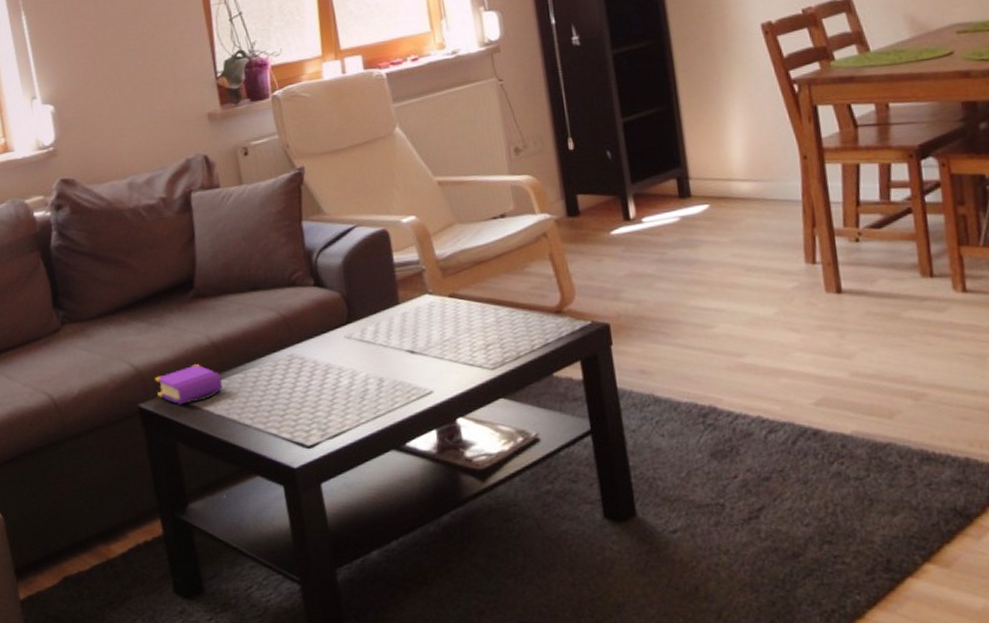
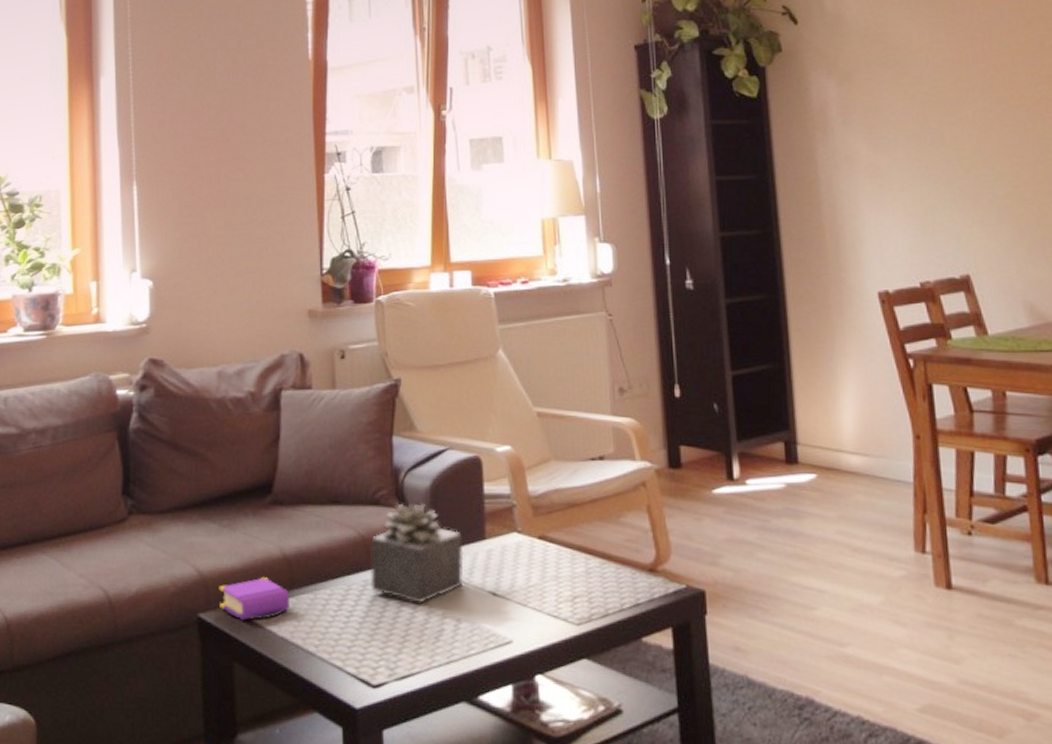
succulent plant: none [292,279,383,369] -> present [370,503,464,604]

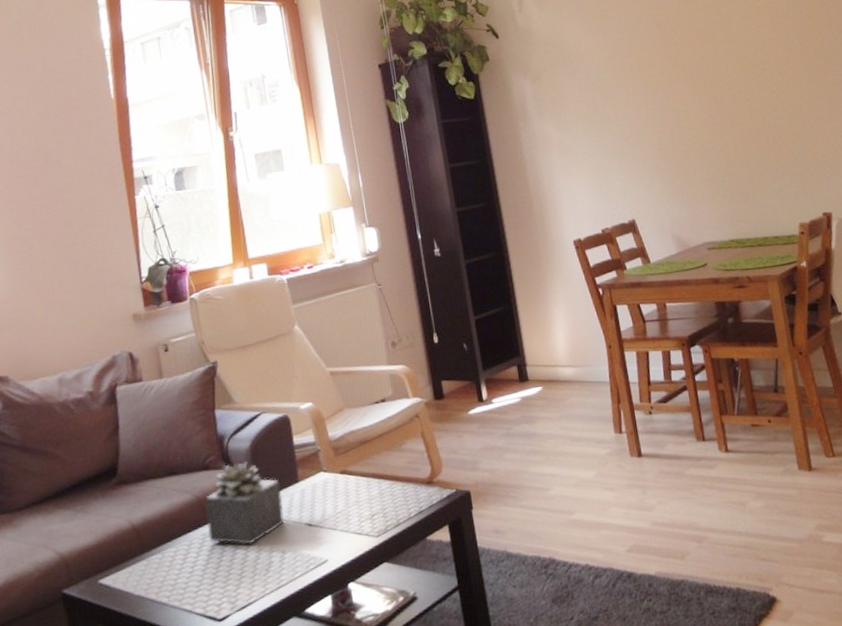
book: present [219,577,290,621] -> none [78,547,143,589]

